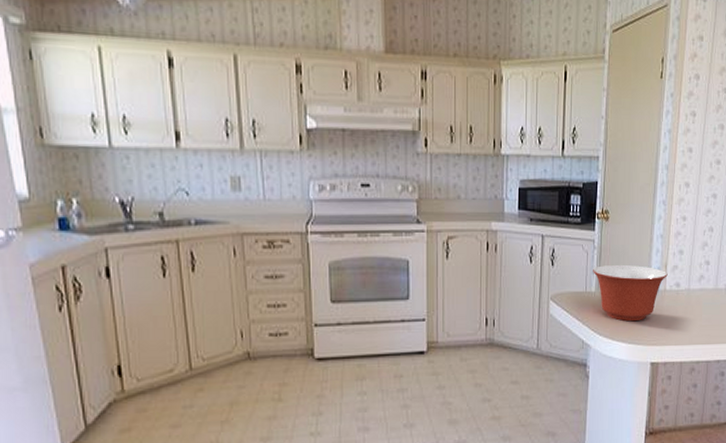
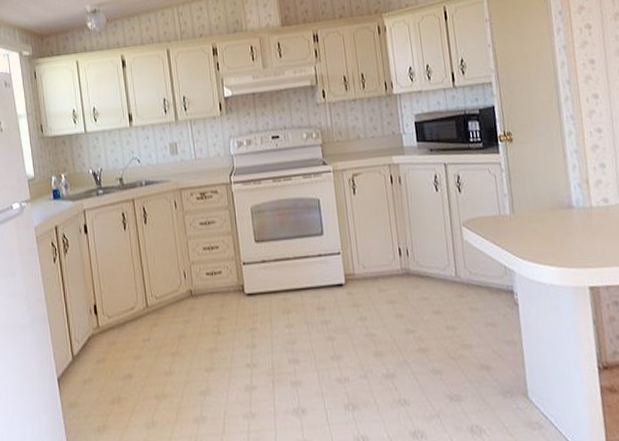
mixing bowl: present [593,264,668,322] -> none [504,183,592,243]

